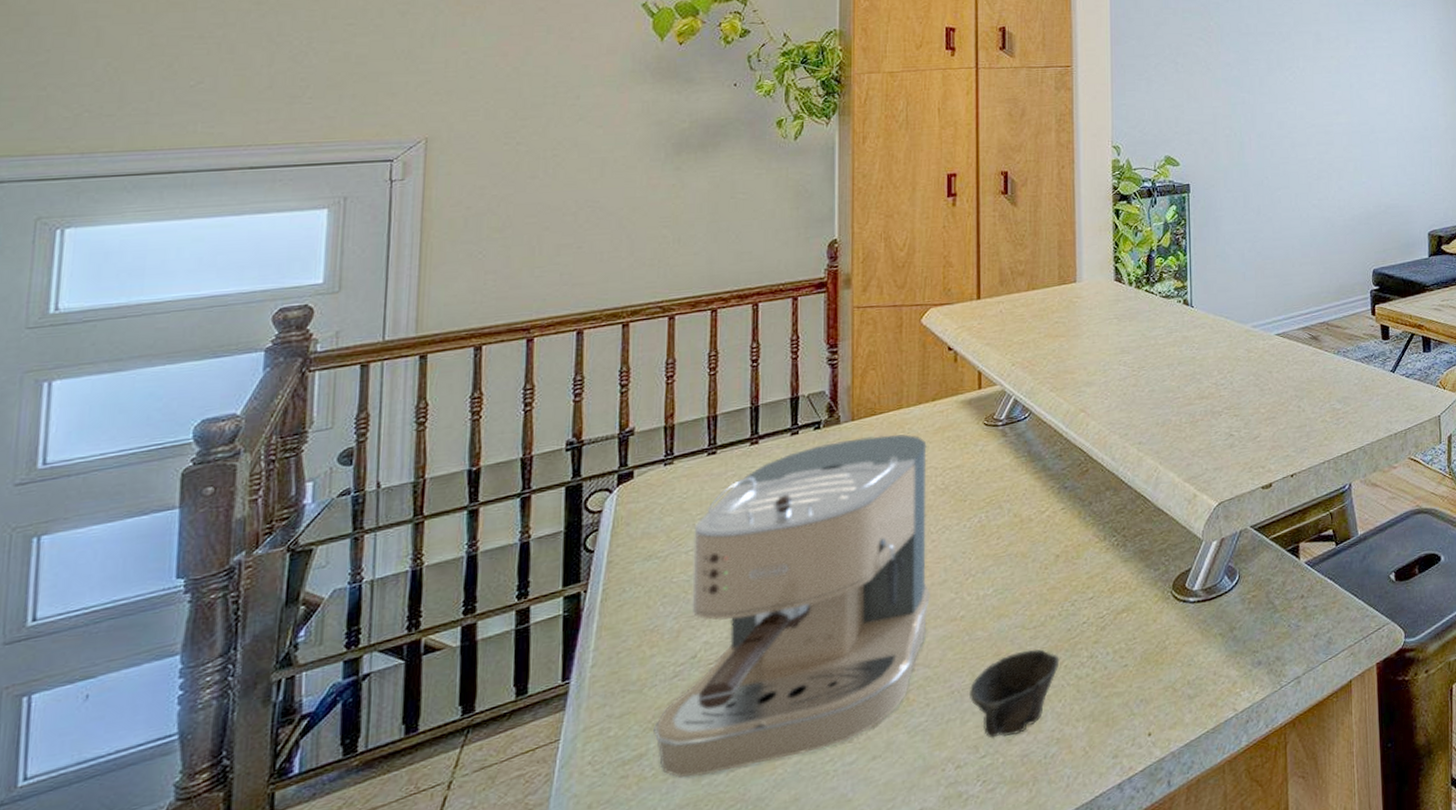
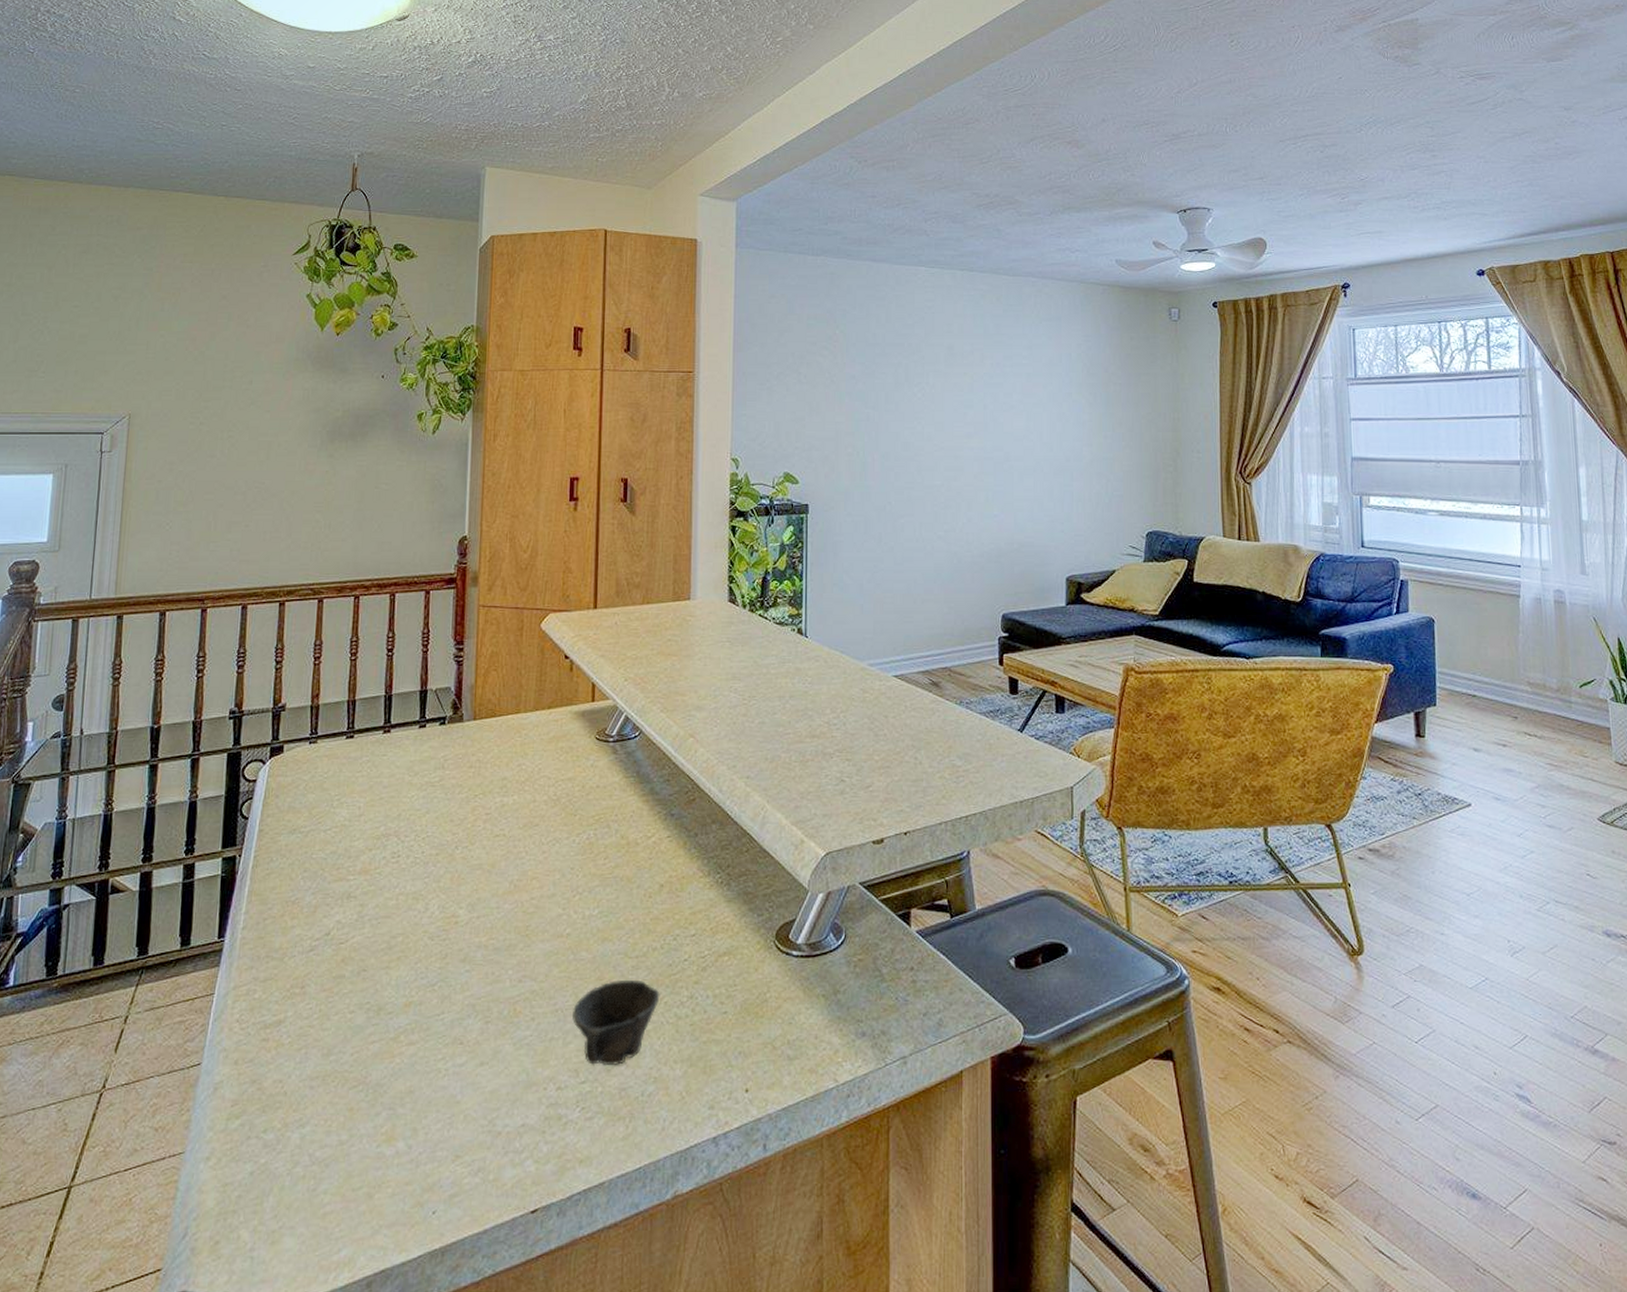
coffee maker: present [654,434,930,779] -> none [291,738,541,1052]

